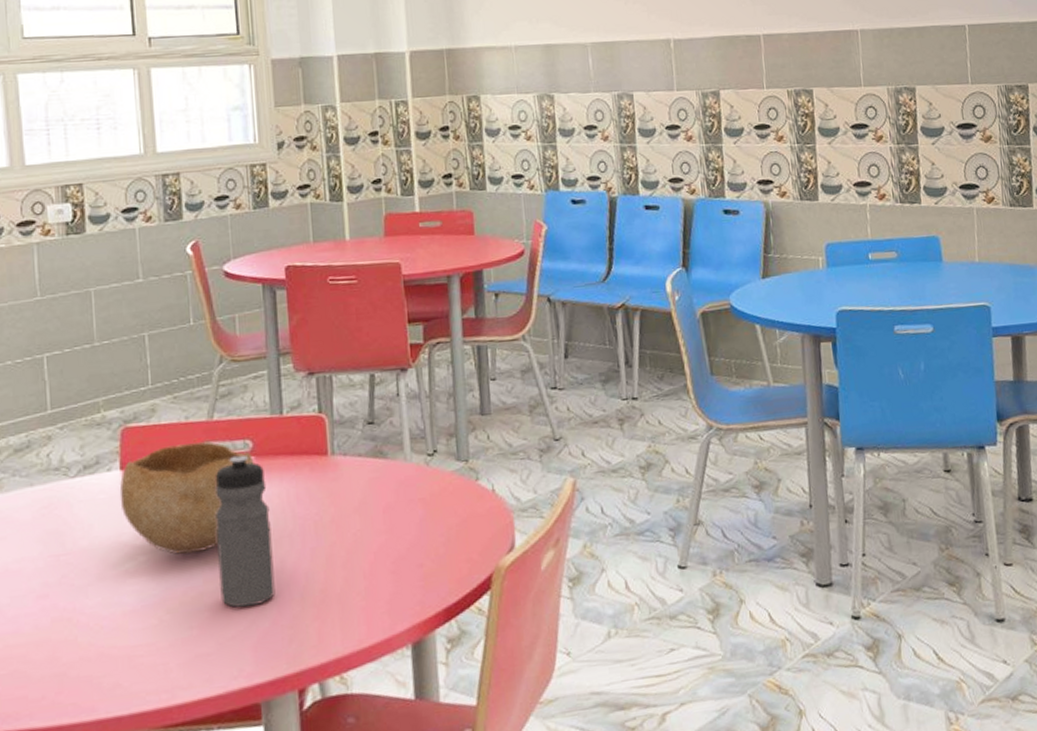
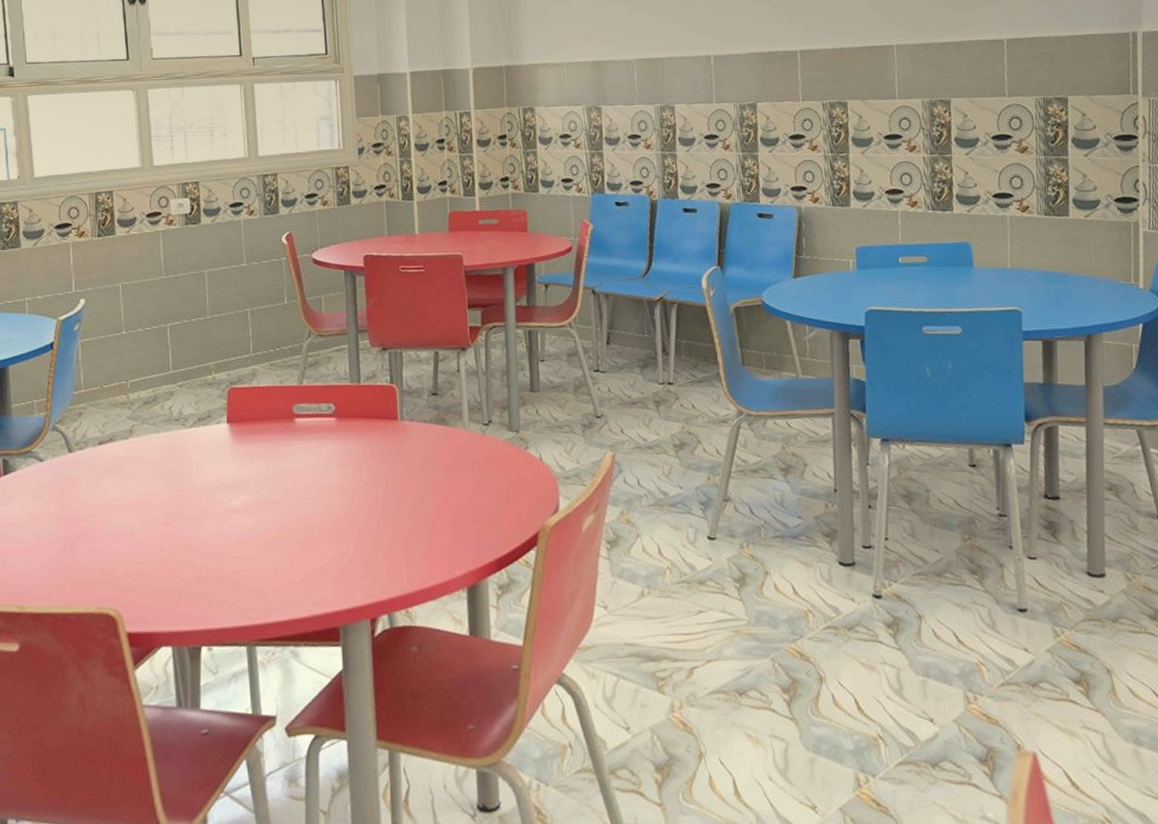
bowl: present [119,441,254,555] -> none [226,402,336,498]
water bottle: present [215,455,275,608] -> none [303,416,352,546]

